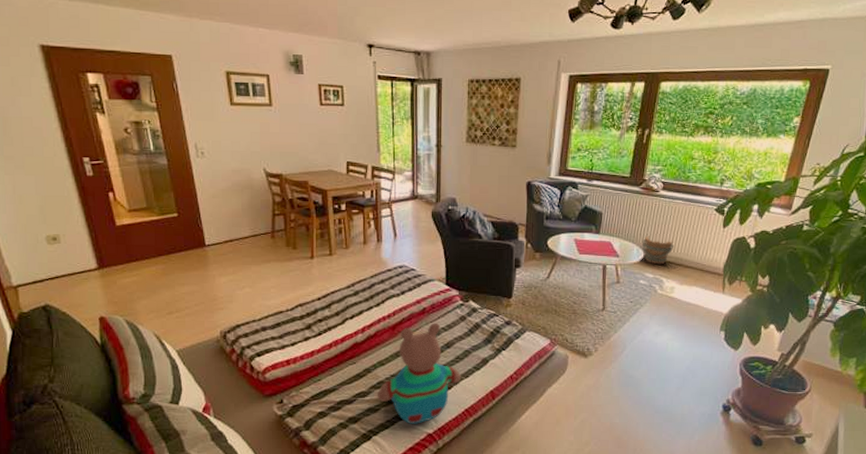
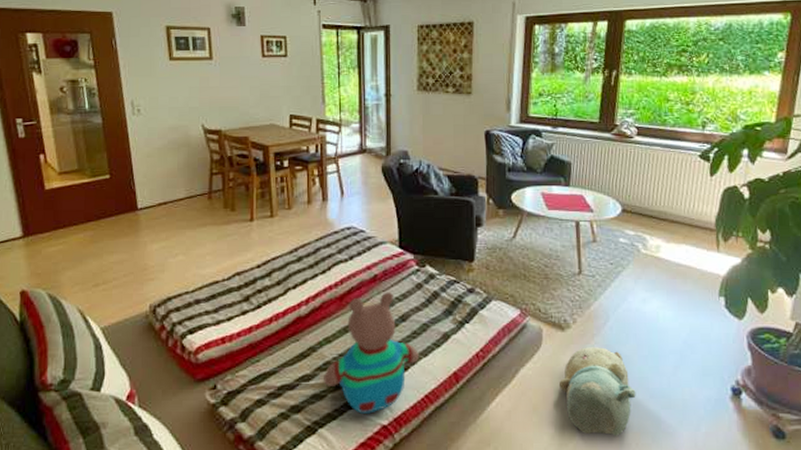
plush toy: none [579,371,644,443] -> present [558,347,636,436]
bucket: present [642,236,674,265] -> none [619,187,656,220]

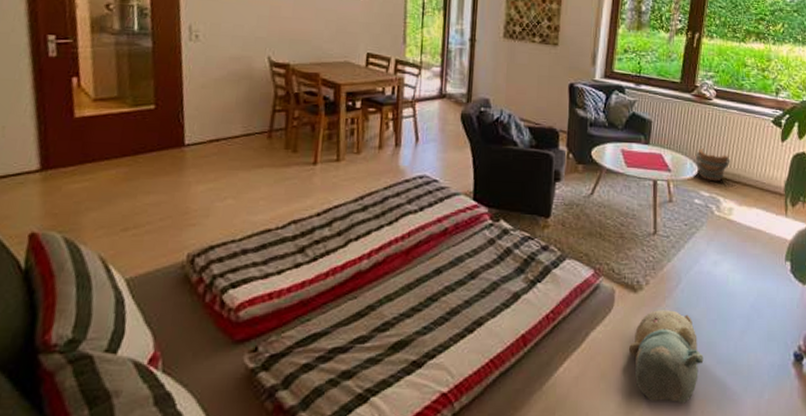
teddy bear: present [324,292,419,414] -> none [381,247,486,380]
bucket: none [619,187,656,220] -> present [696,148,731,182]

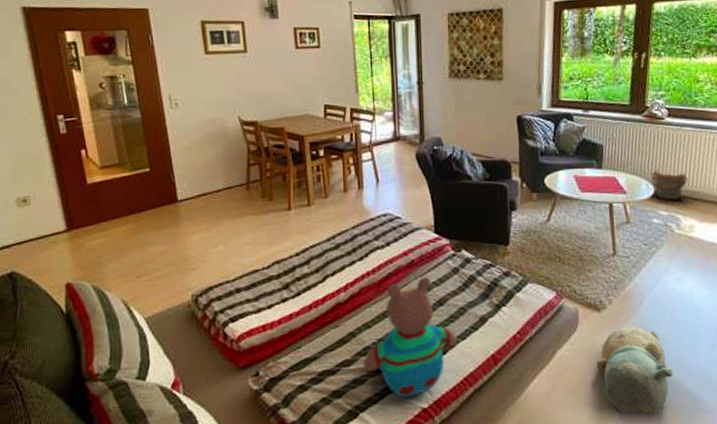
teddy bear: none [381,247,486,380] -> present [364,277,457,397]

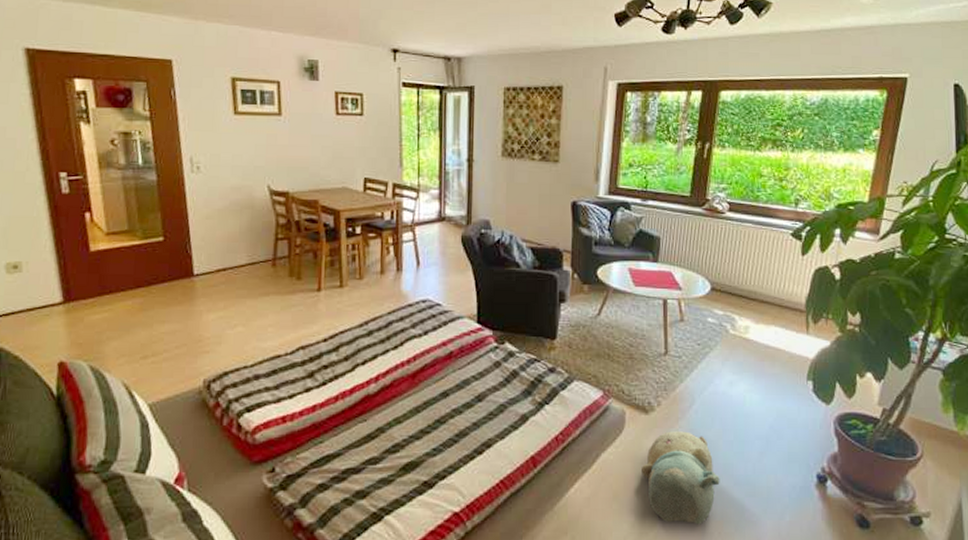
teddy bear: present [364,277,457,397] -> none [392,370,495,500]
bucket: present [651,168,688,200] -> none [709,265,746,299]

